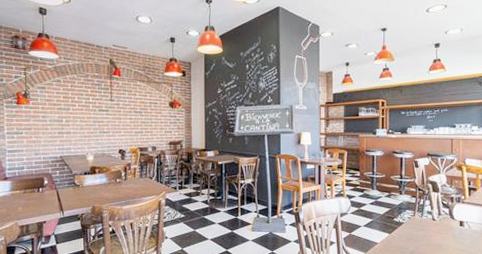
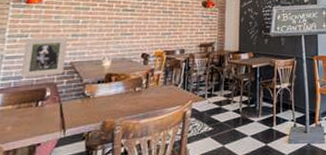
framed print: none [22,135,55,168] -> present [21,38,67,78]

